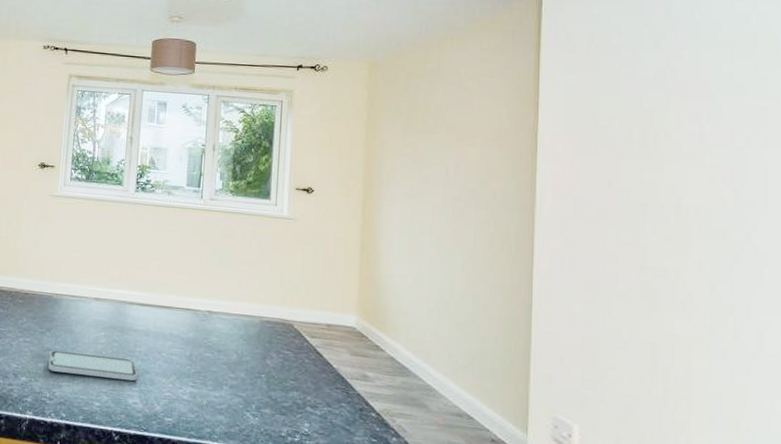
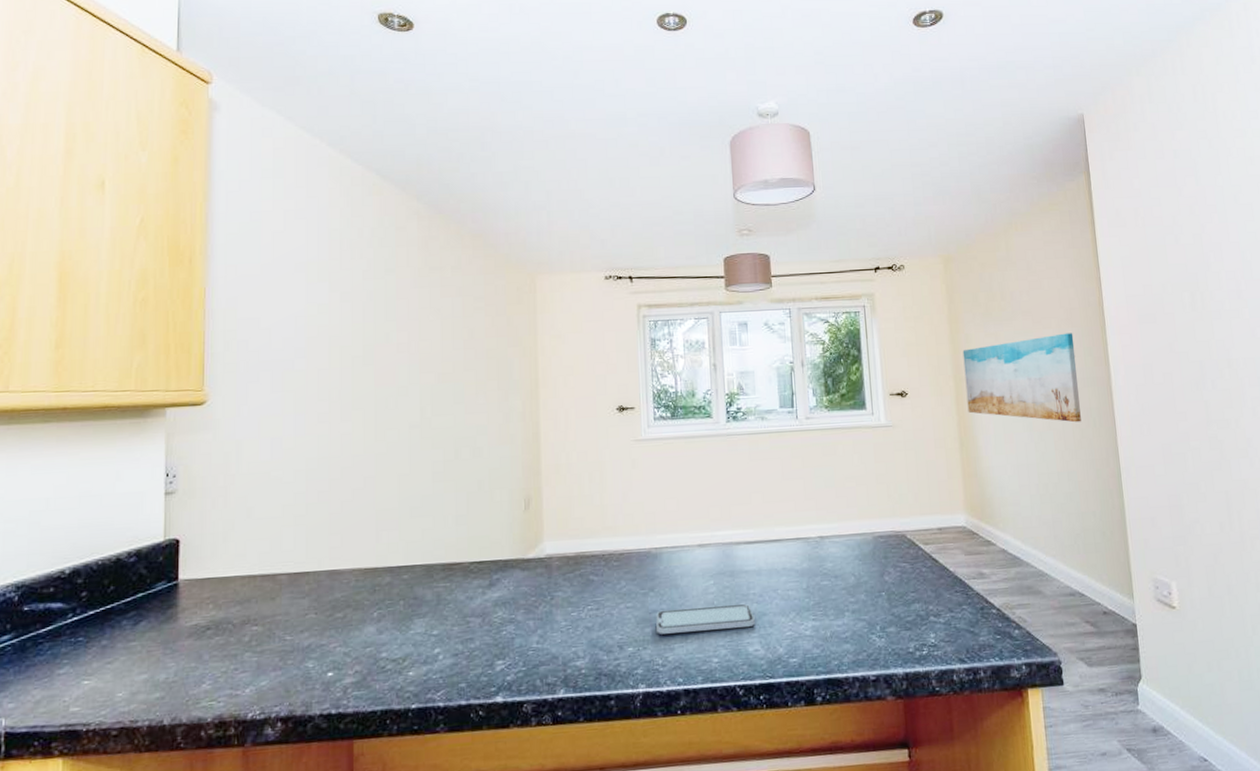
wall art: none [374,153,499,246] -> present [962,333,1081,423]

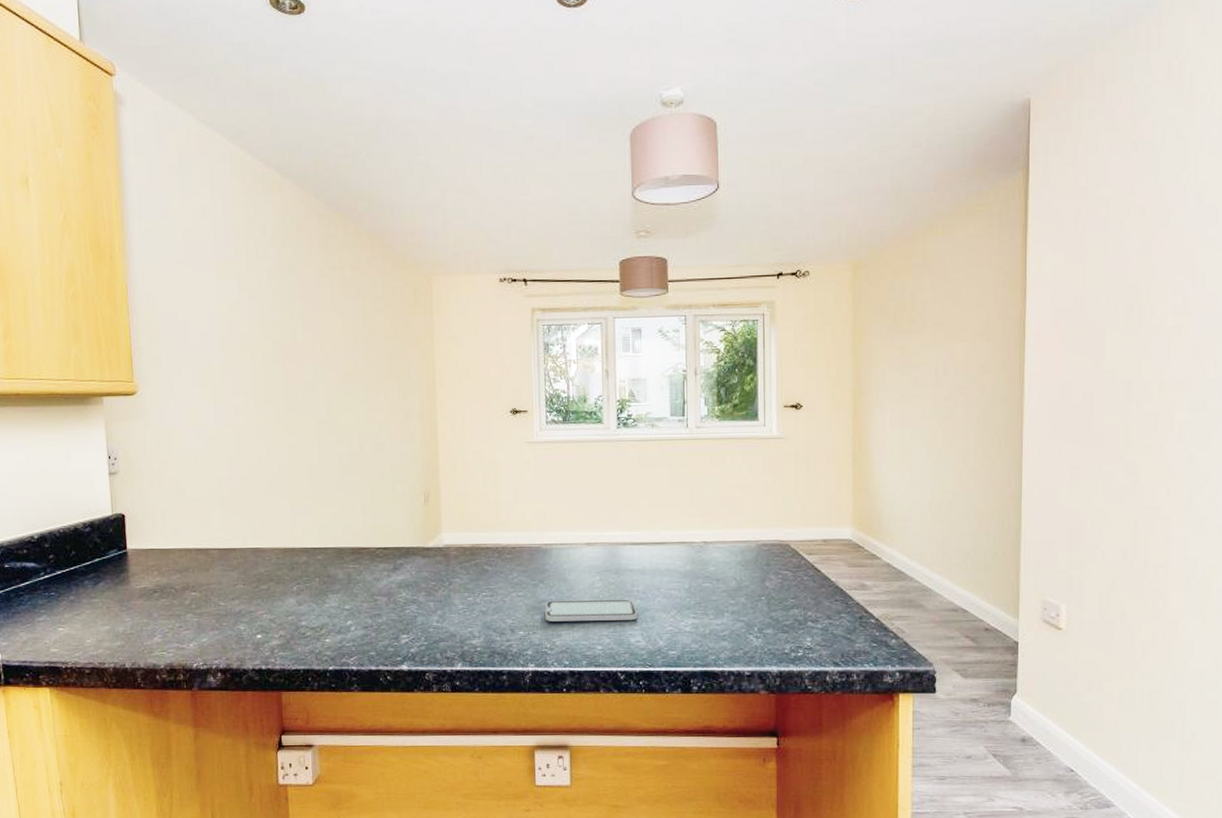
wall art: present [962,333,1081,423] -> none [864,347,988,442]

